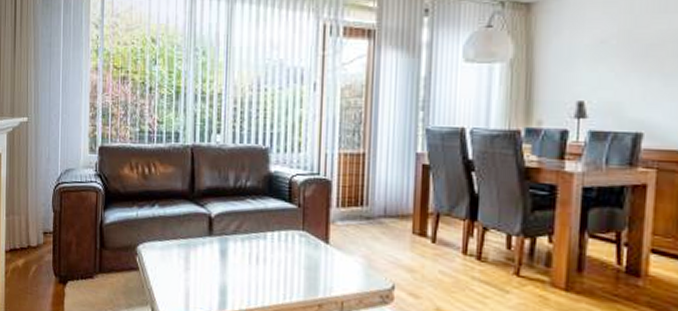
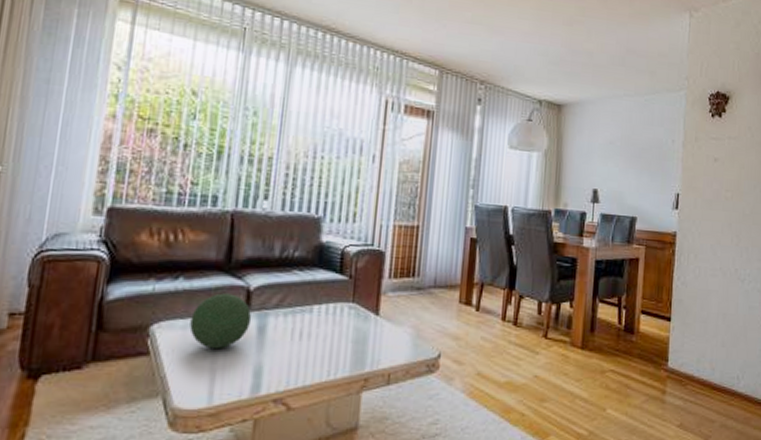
decorative orb: none [166,219,215,269] -> present [189,293,252,350]

